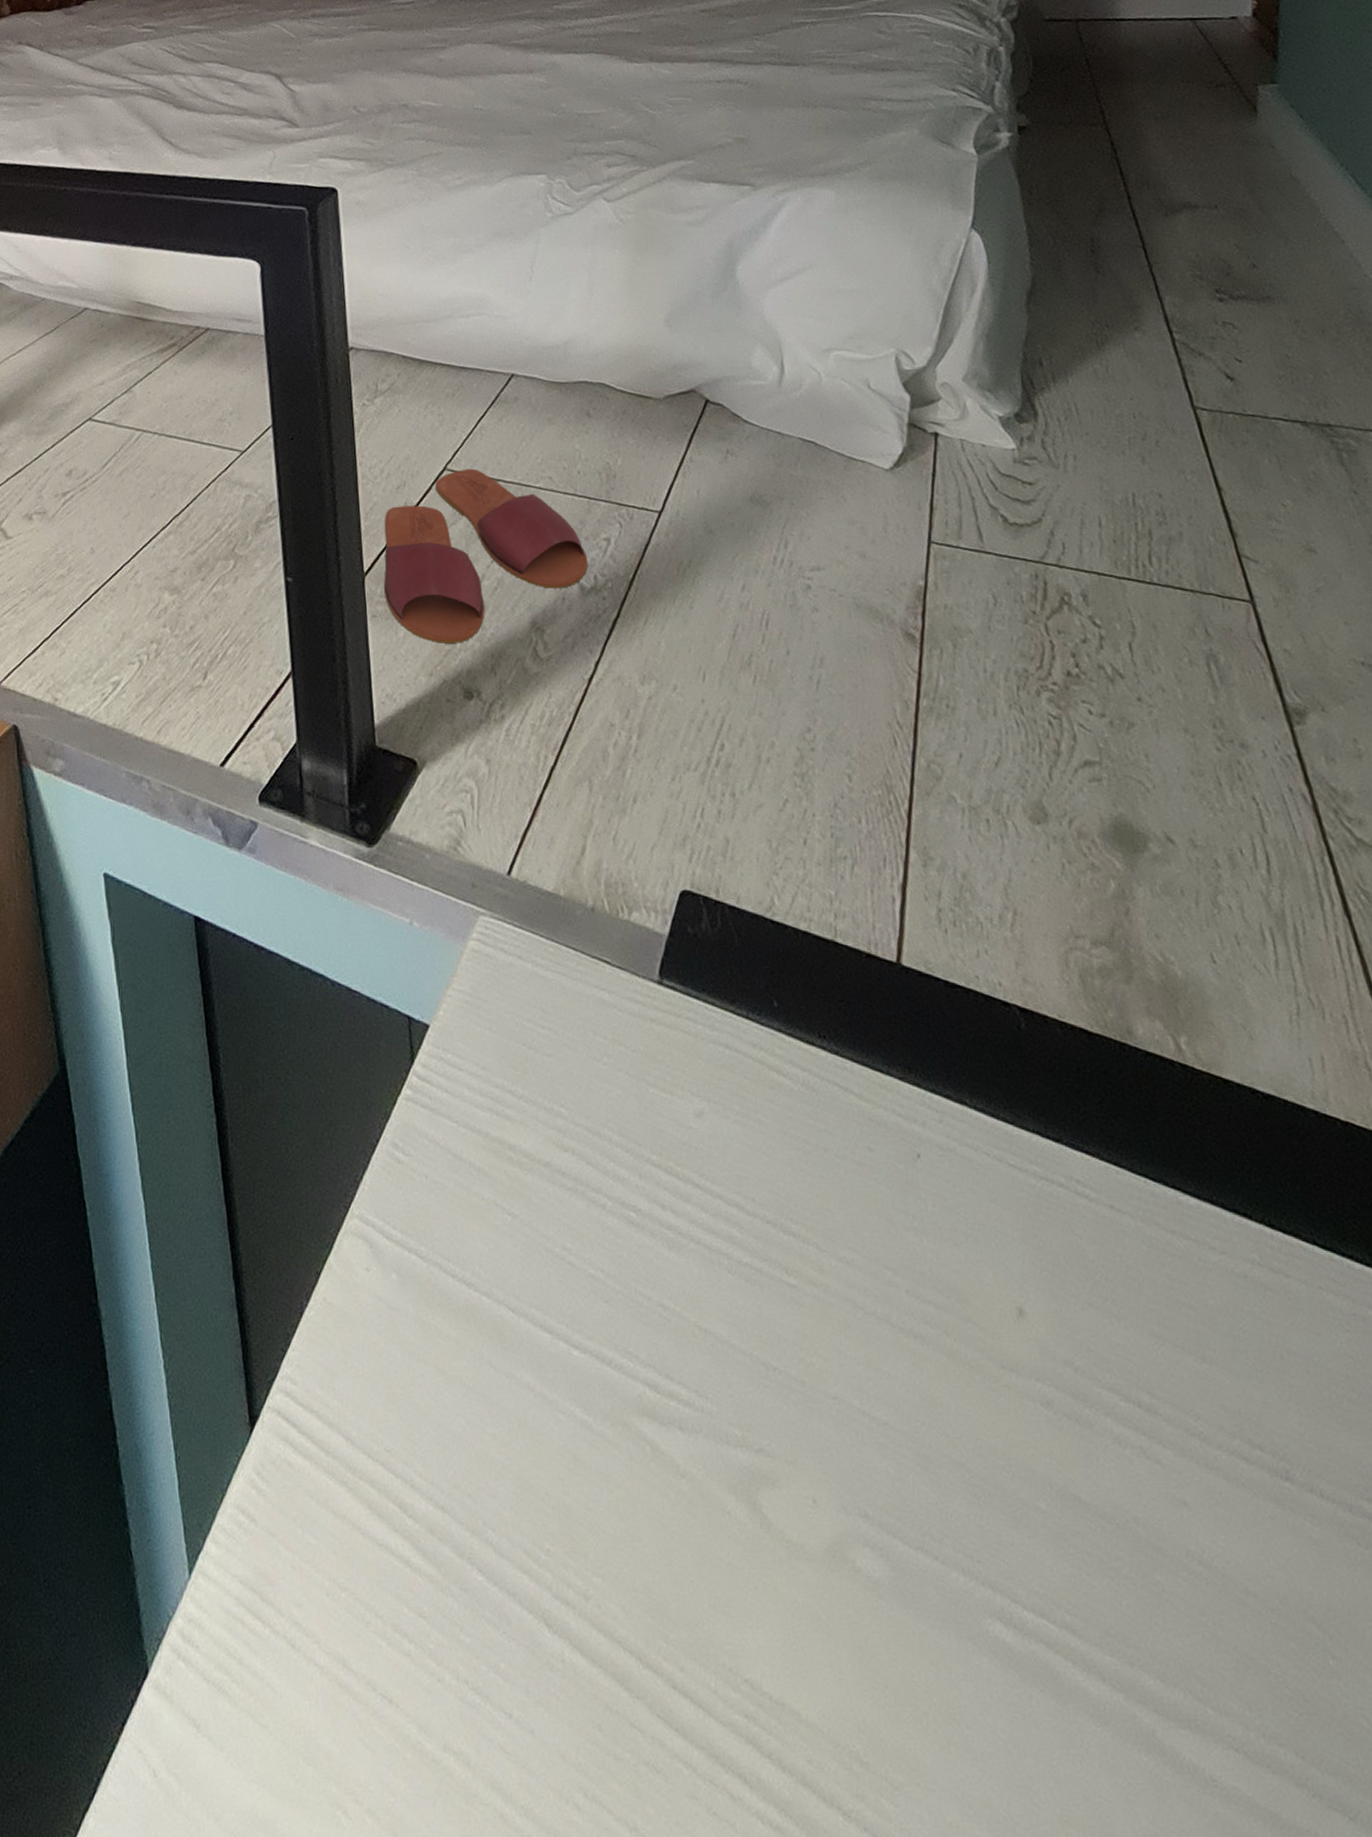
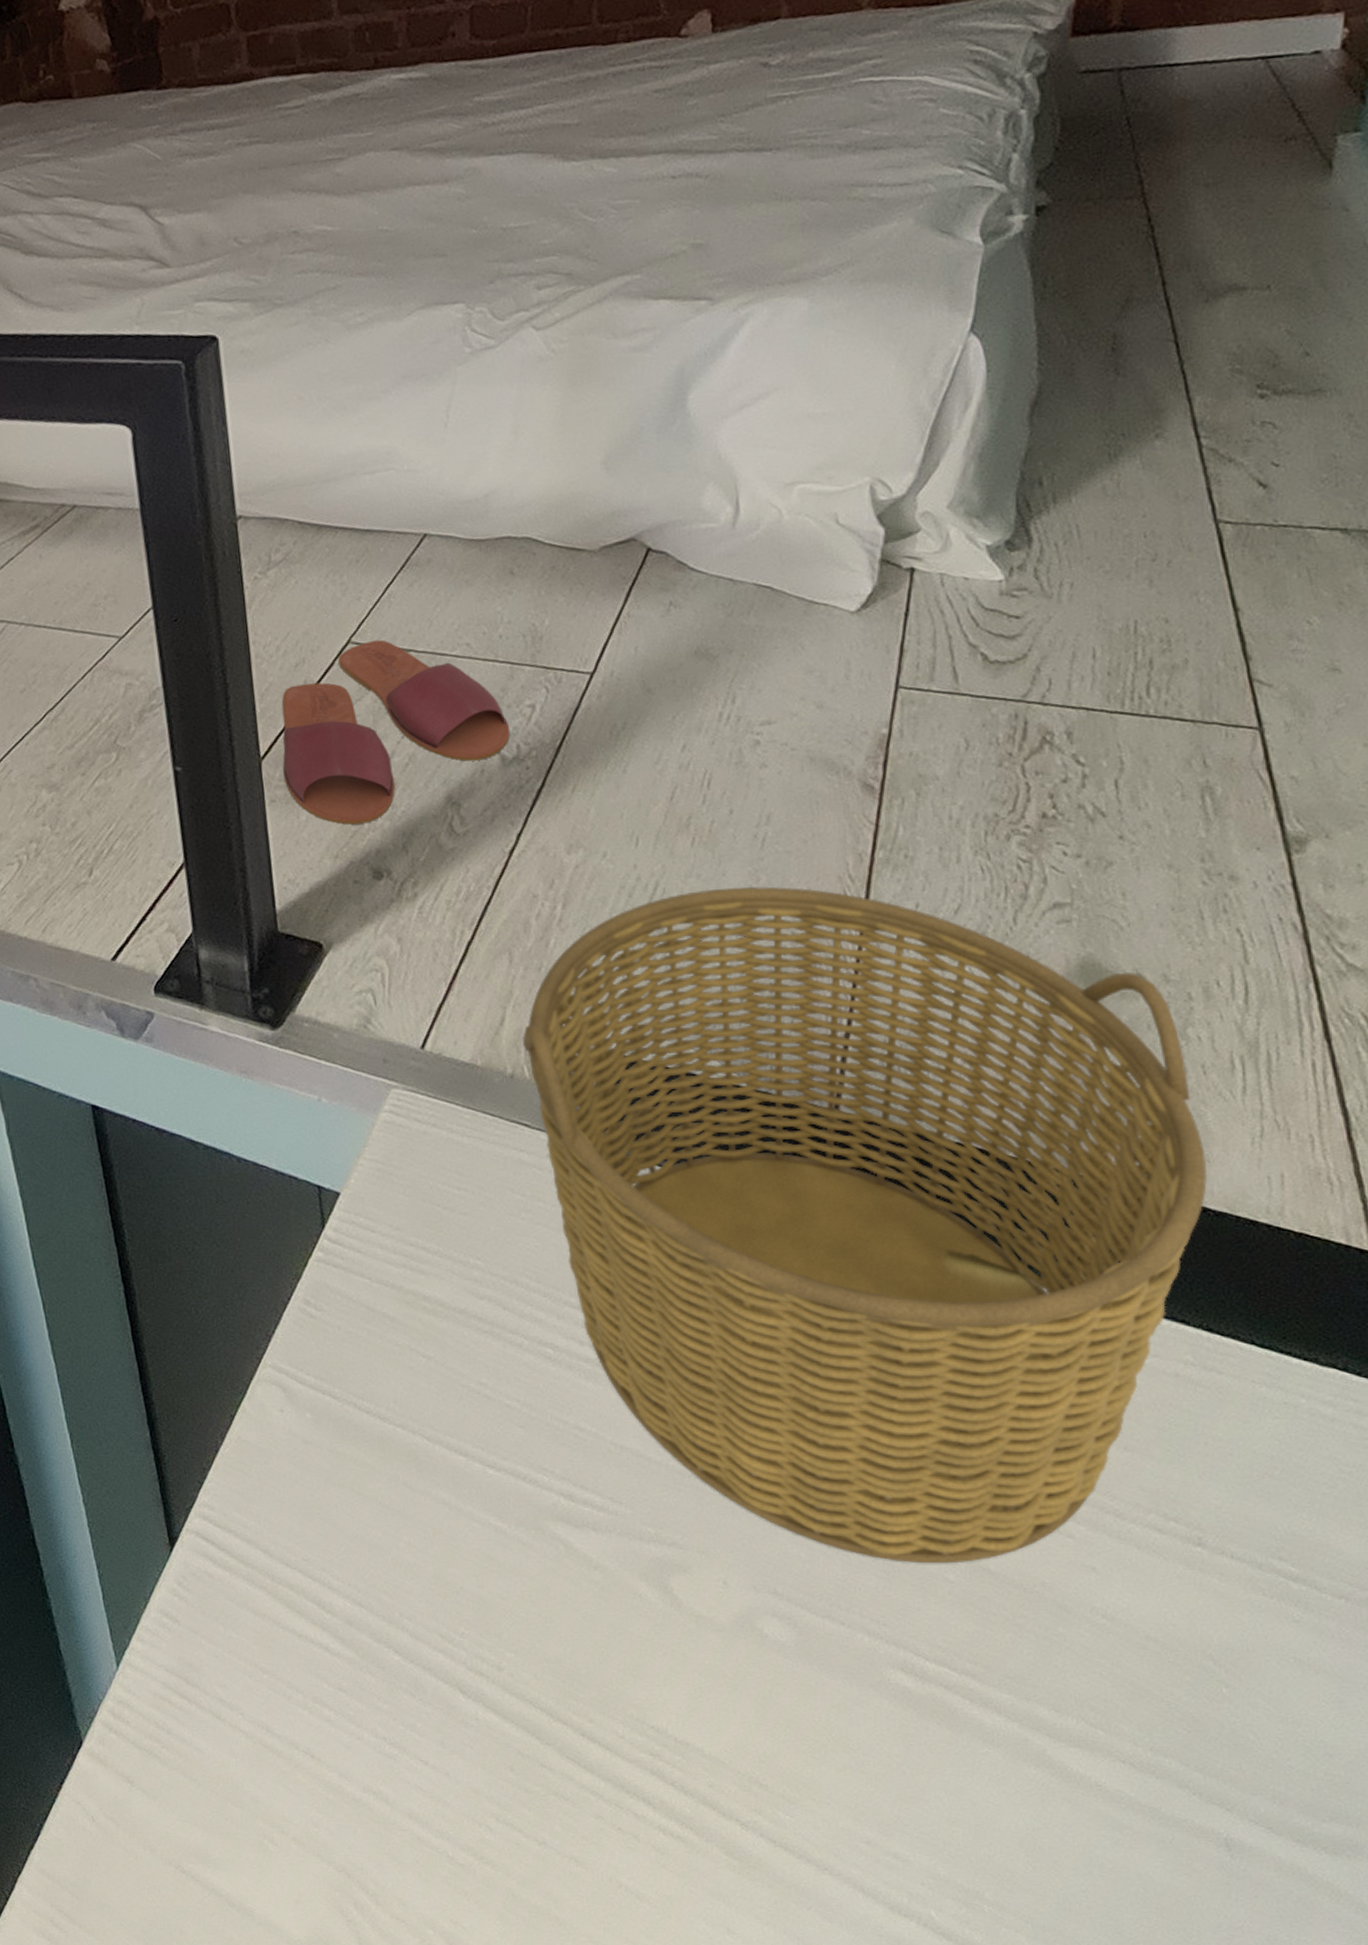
basket: none [602,727,1253,1489] -> present [522,886,1208,1564]

